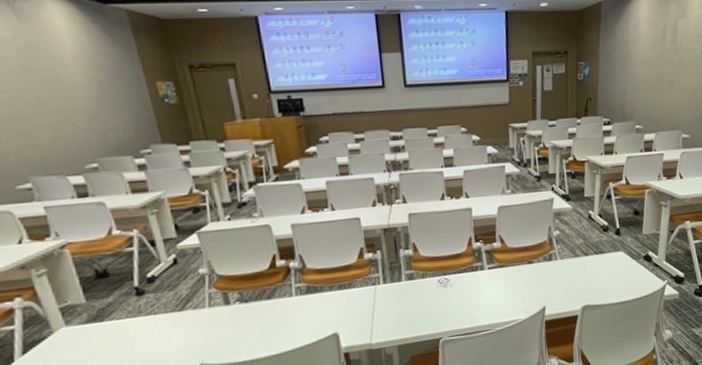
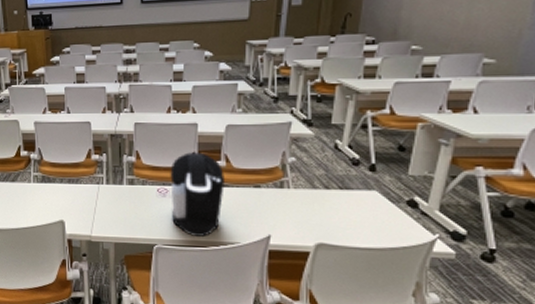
coffee maker: none [449,236,502,322] -> present [170,152,225,237]

